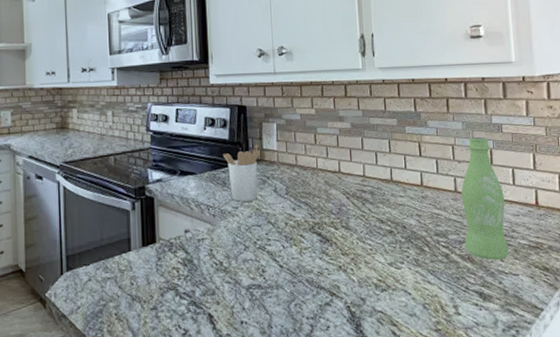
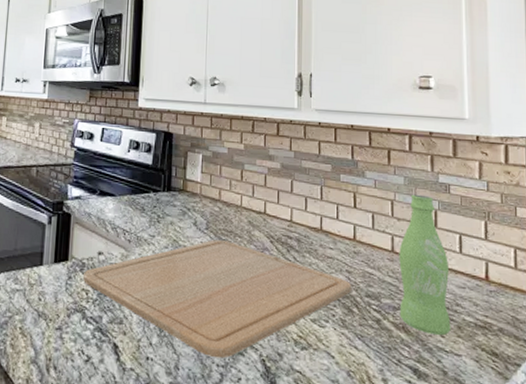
chopping board: none [173,202,423,312] -> present [83,239,352,359]
utensil holder: present [222,144,260,202] -> none [144,173,183,231]

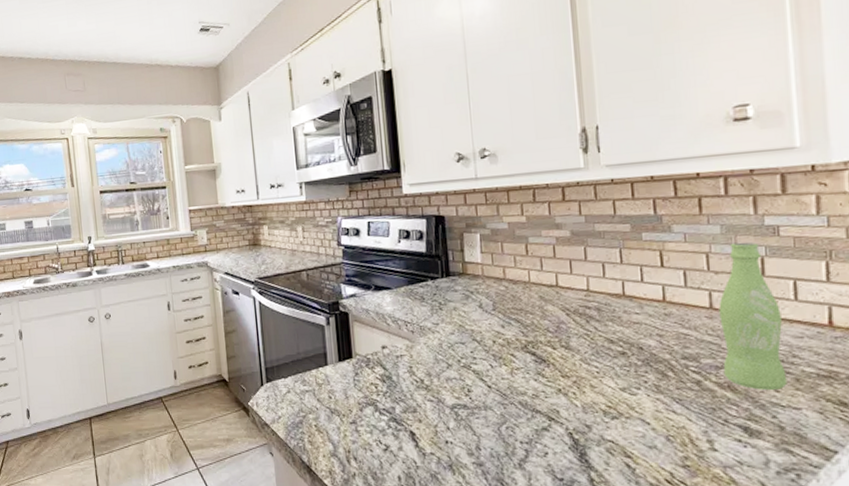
chopping board: present [83,239,352,359] -> none [370,319,665,436]

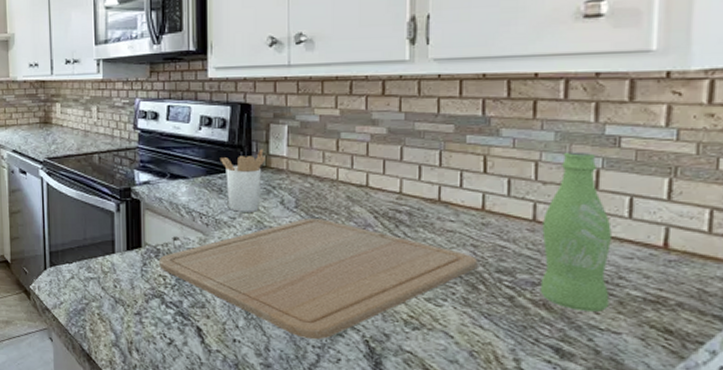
chopping board: none [370,319,665,436] -> present [159,218,478,340]
utensil holder: none [419,257,462,318] -> present [219,148,265,212]

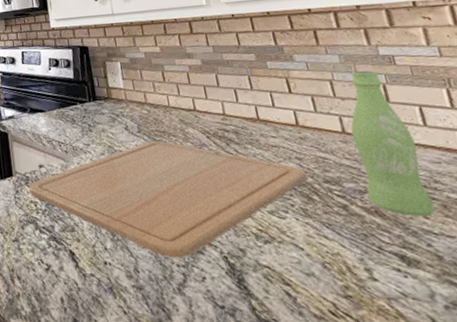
utensil holder: present [219,148,265,212] -> none [69,83,108,139]

